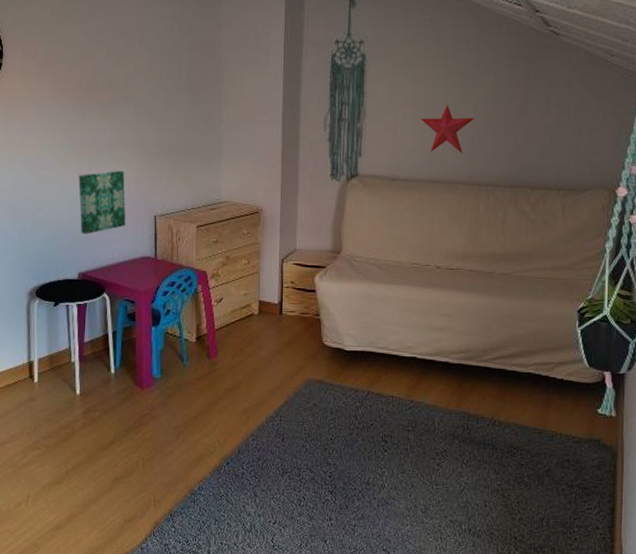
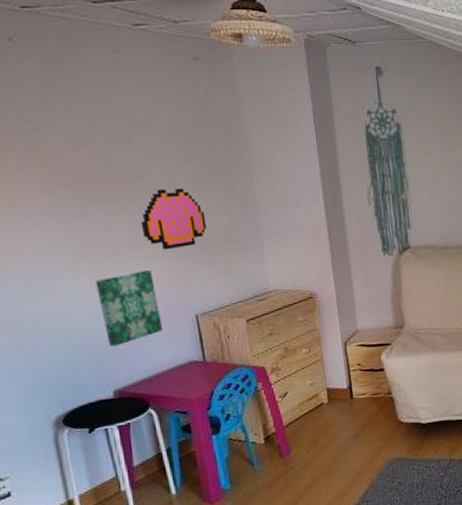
pixel art: none [122,100,176,155] -> present [140,188,207,250]

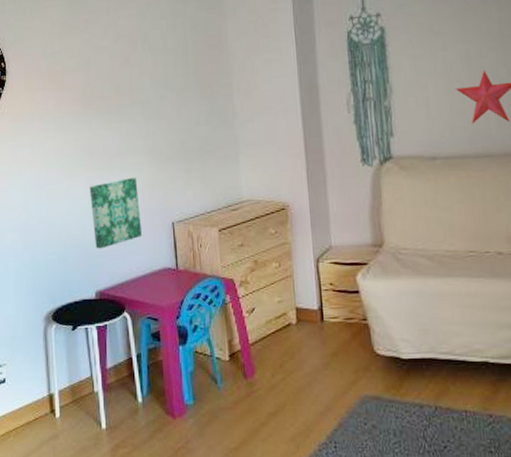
pixel art: present [140,188,207,250] -> none [131,100,188,159]

